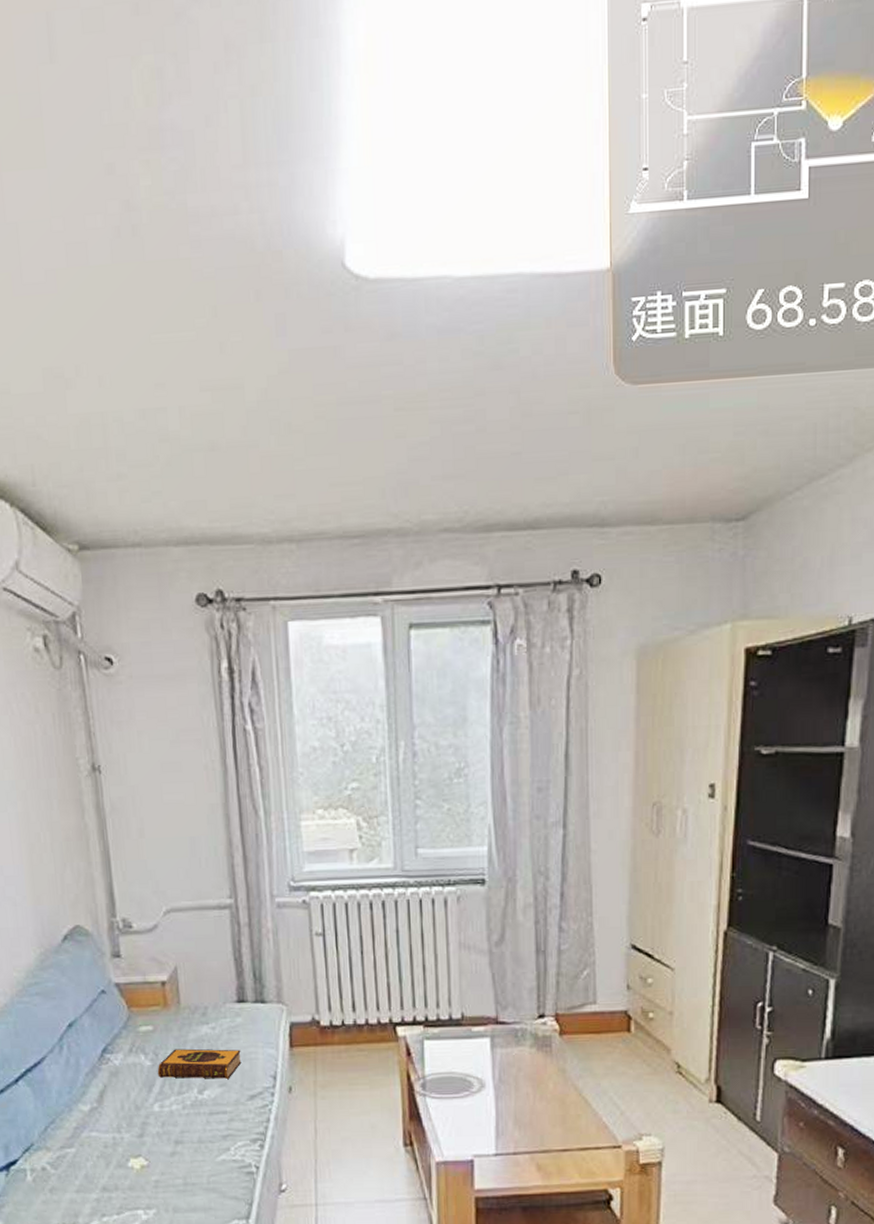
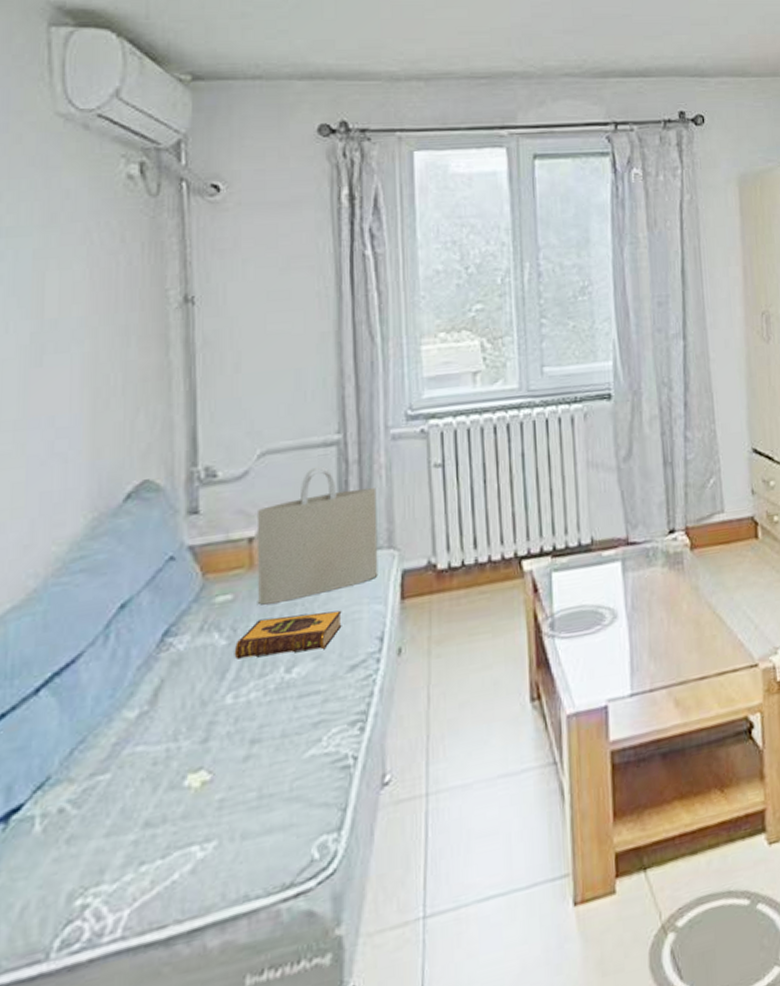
tote bag: none [166,926,270,1038] -> present [256,466,378,605]

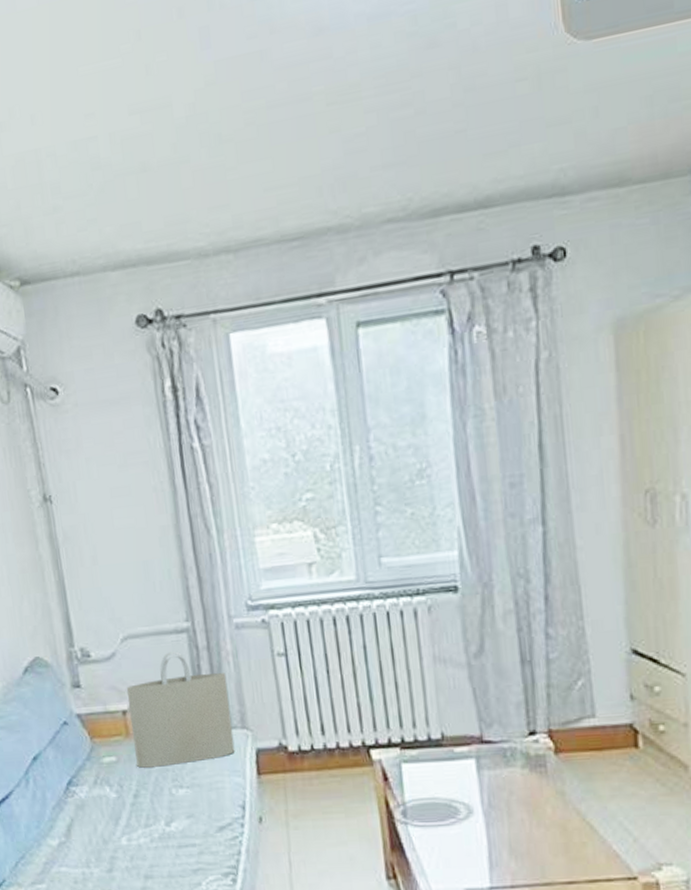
hardback book: present [234,610,342,659] -> none [123,779,208,810]

